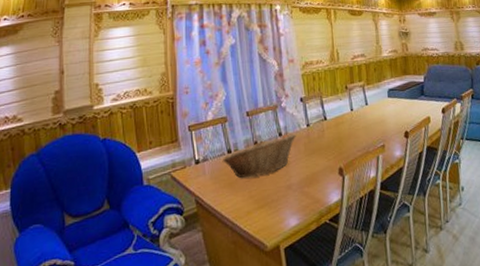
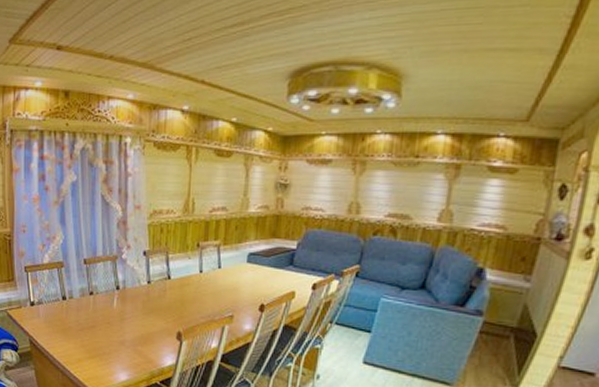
fruit basket: present [223,133,296,179] -> none [57,289,135,328]

